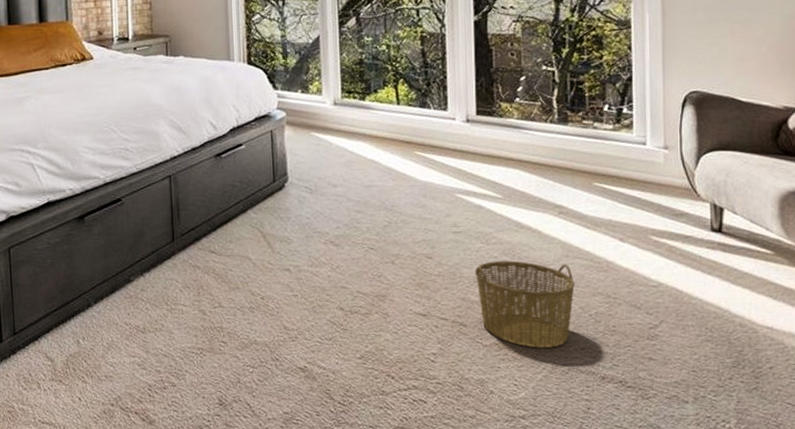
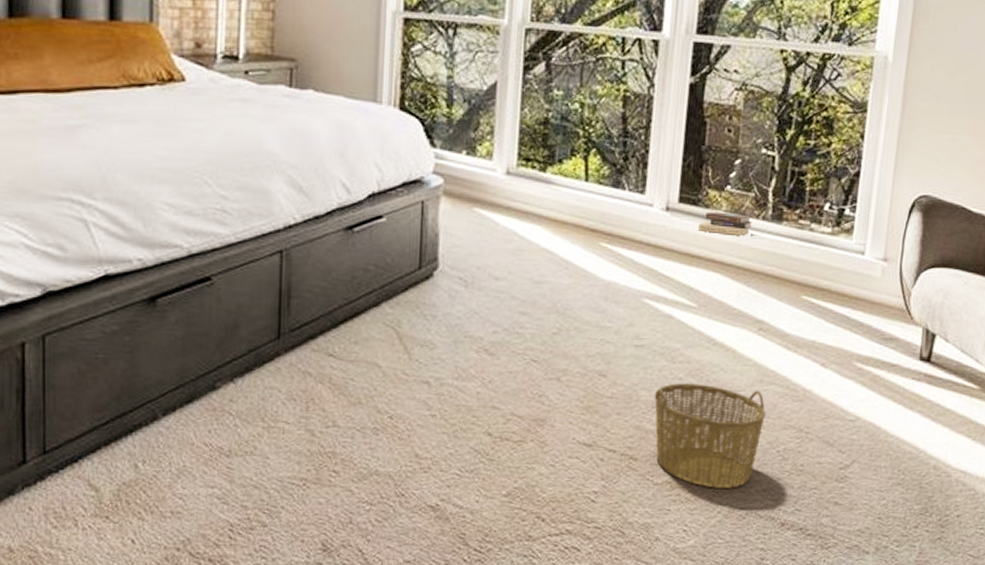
books: none [495,119,542,138] -> present [697,211,752,237]

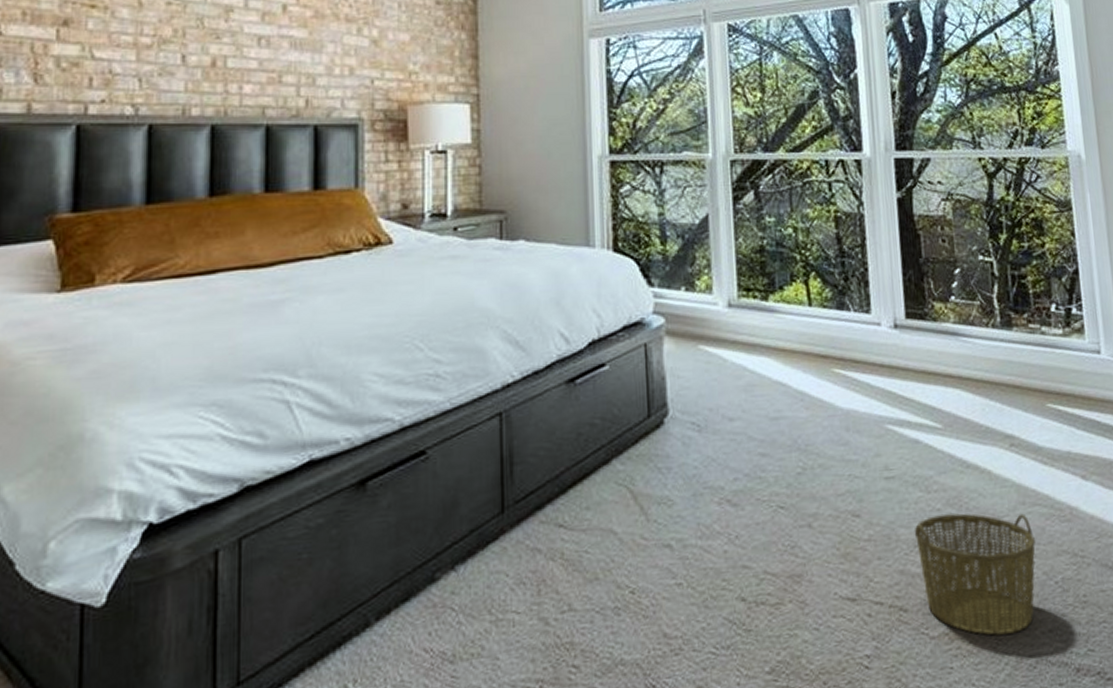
books: present [697,211,752,237] -> none [929,323,983,348]

